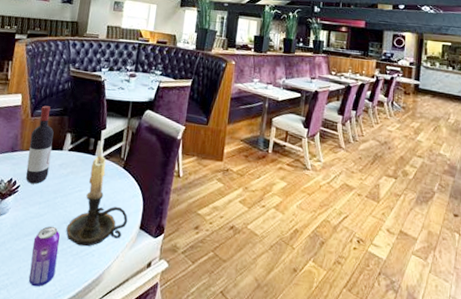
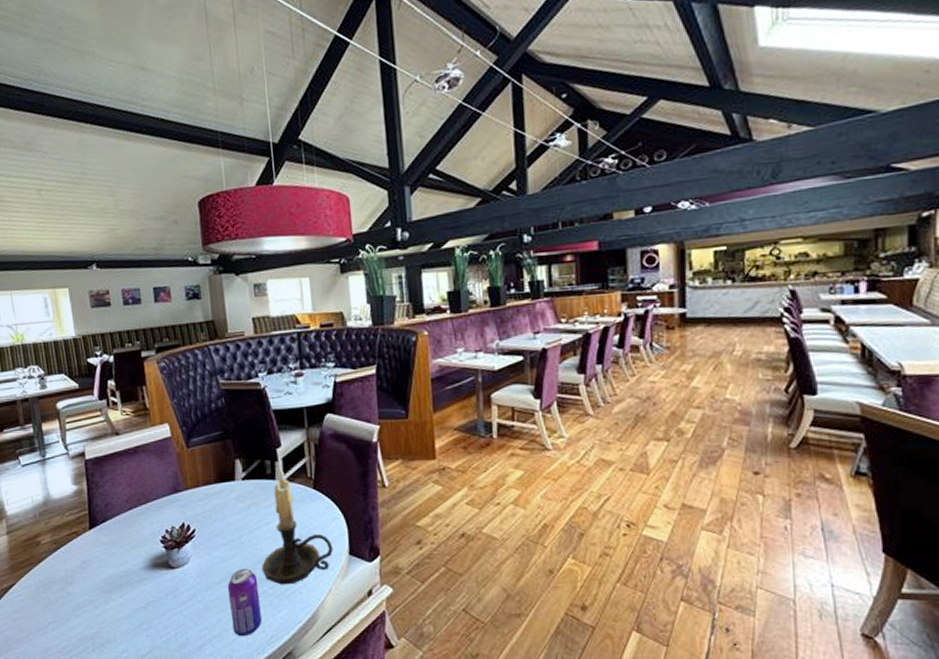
wine bottle: present [25,105,54,184] -> none [192,431,225,525]

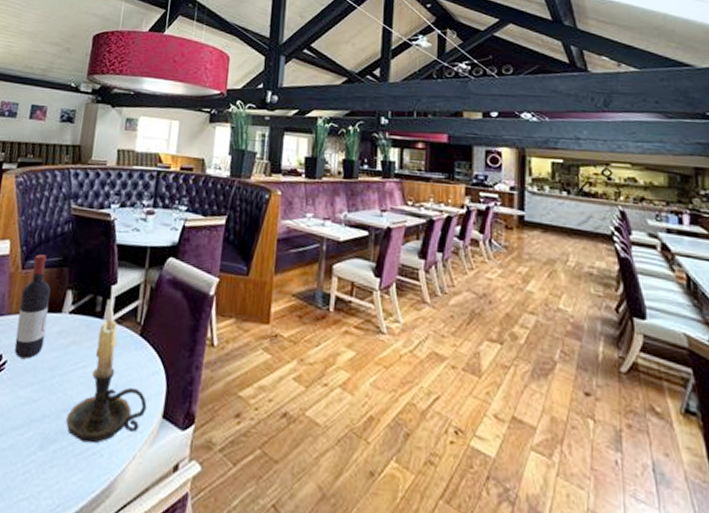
wine bottle: none [192,431,225,525] -> present [14,254,51,359]
beverage can: present [227,568,262,637] -> none [17,415,59,501]

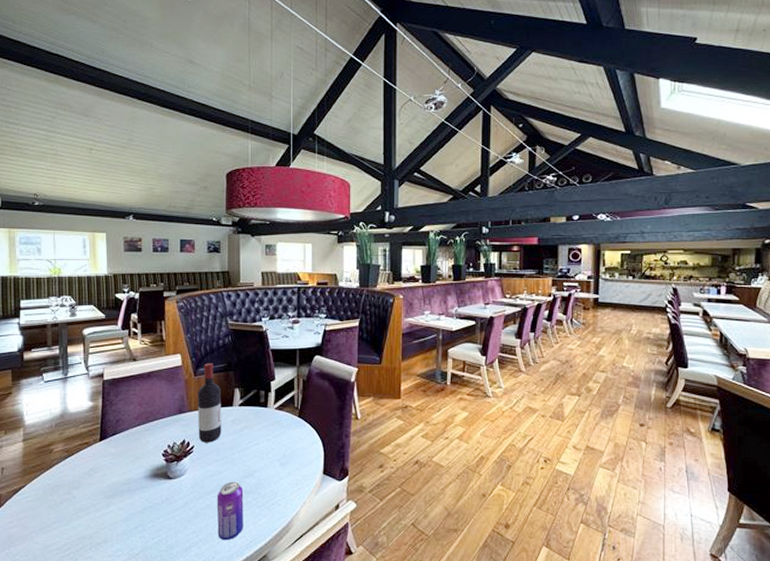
beverage can: none [17,415,59,501] -> present [216,481,244,541]
candle holder: present [66,307,147,444] -> none [248,398,310,497]

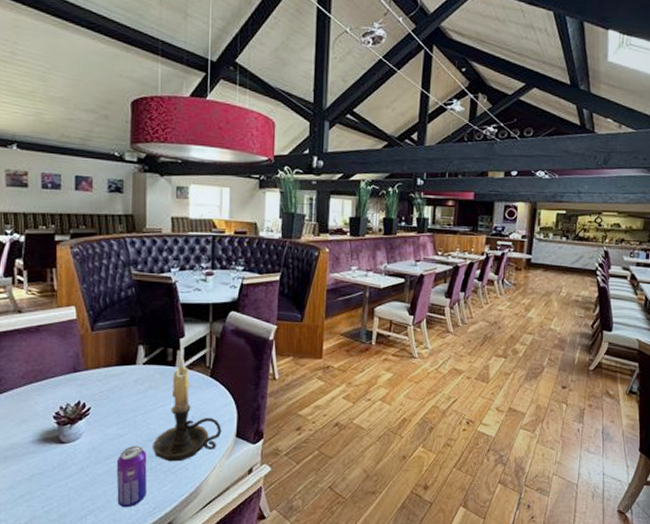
wine bottle: present [197,363,222,443] -> none [94,317,123,404]
candle holder: none [248,398,310,497] -> present [153,356,222,462]

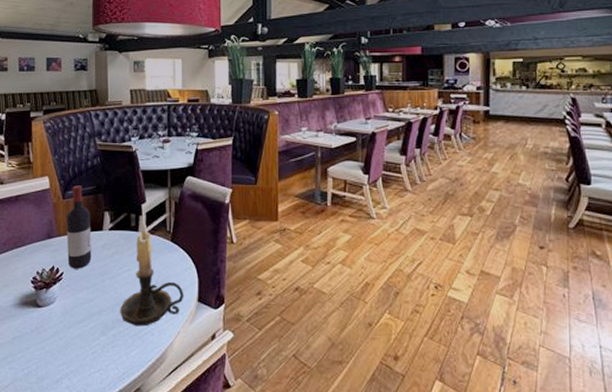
wine bottle: none [94,317,123,404] -> present [66,185,92,269]
beverage can: present [116,445,147,508] -> none [87,309,116,373]

